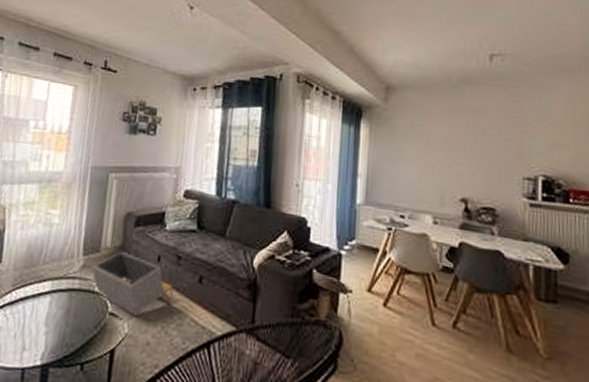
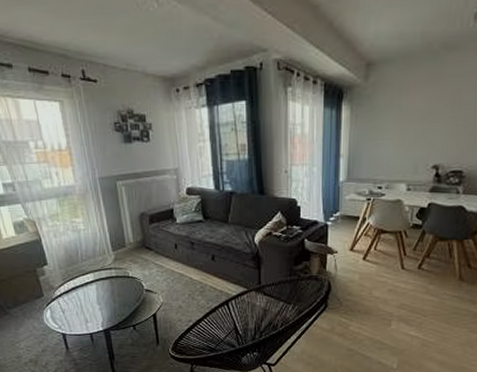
storage bin: present [92,250,174,316] -> none [123,244,194,290]

